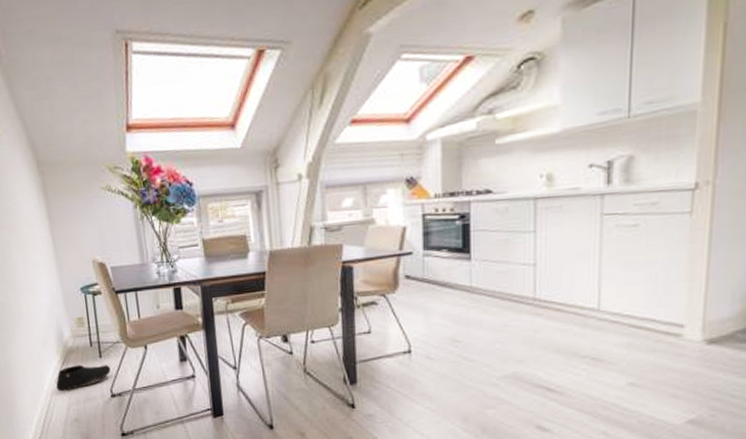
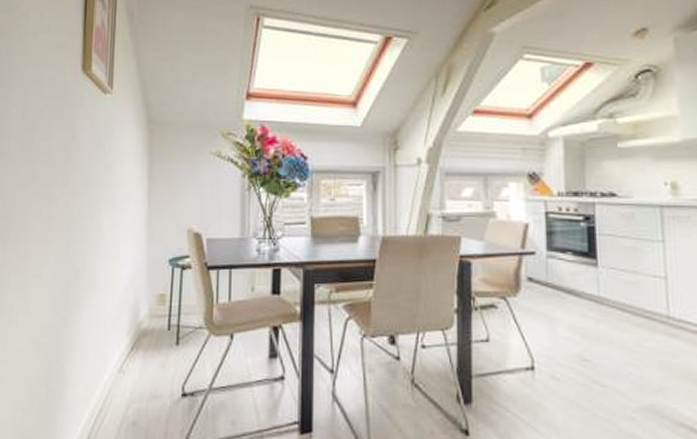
shoe: present [56,365,111,392] -> none [117,351,187,385]

